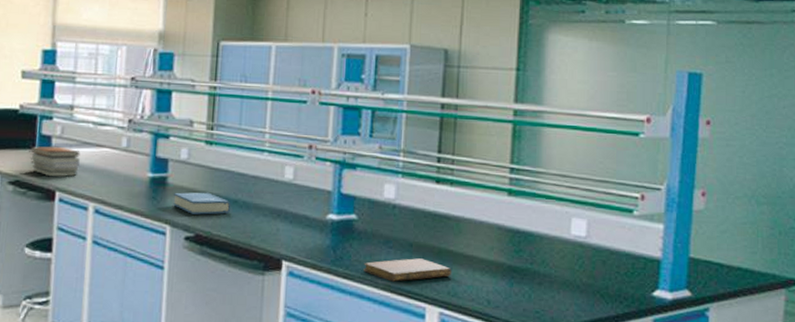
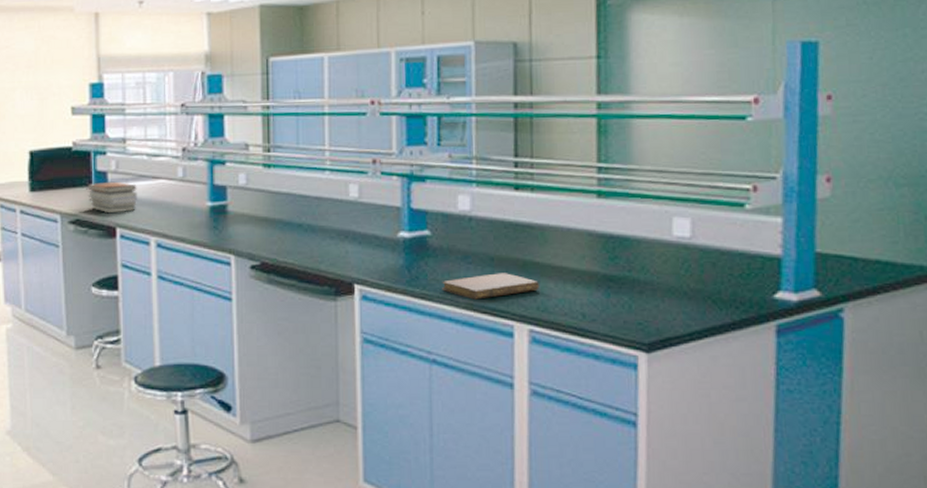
hardback book: present [173,192,231,215] -> none [235,218,296,242]

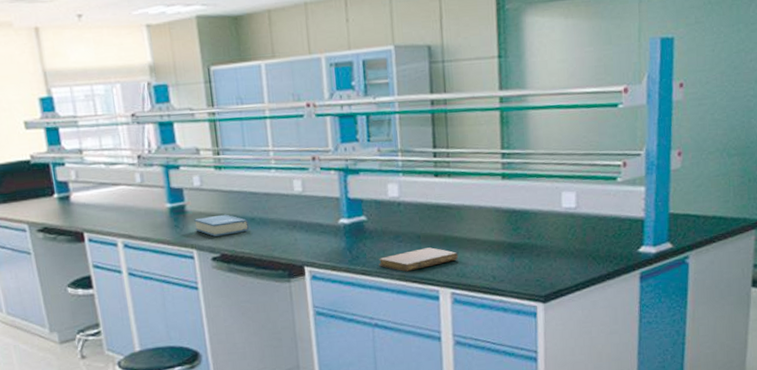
book stack: present [86,181,138,214] -> none [49,190,102,221]
hardback book: none [235,218,296,242] -> present [194,214,250,237]

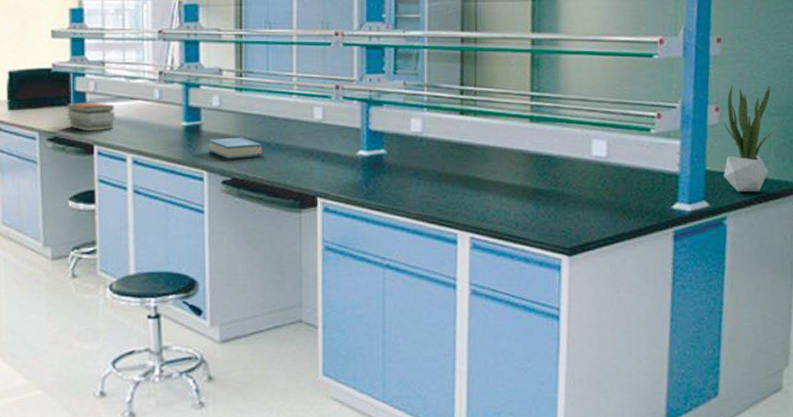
book stack: none [49,190,102,221] -> present [65,101,116,132]
notebook: present [378,247,458,272] -> none [395,187,480,211]
potted plant: none [686,127,737,232] -> present [724,84,778,193]

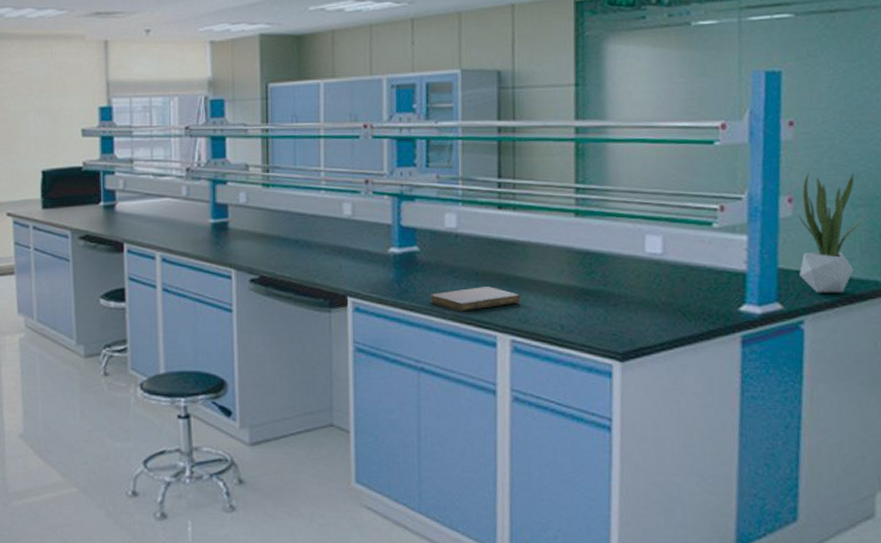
book stack: present [65,101,116,132] -> none [95,199,145,230]
hardback book: present [208,137,265,159] -> none [236,234,293,257]
notebook: none [395,187,480,211] -> present [429,287,521,312]

